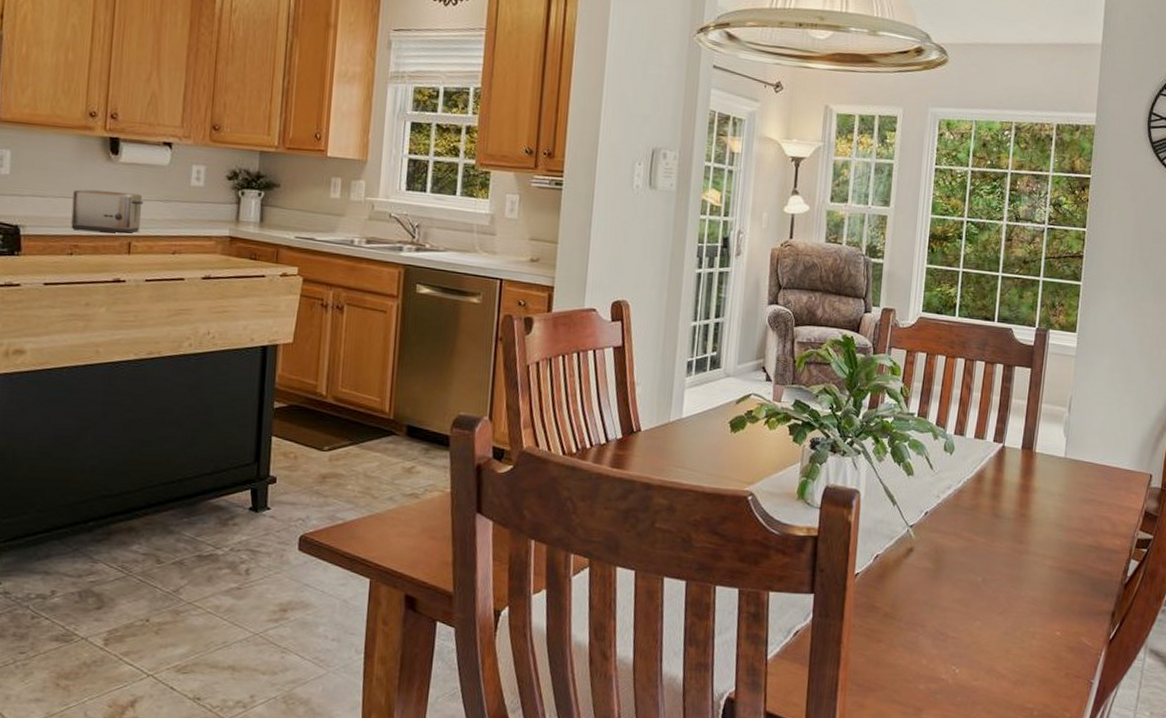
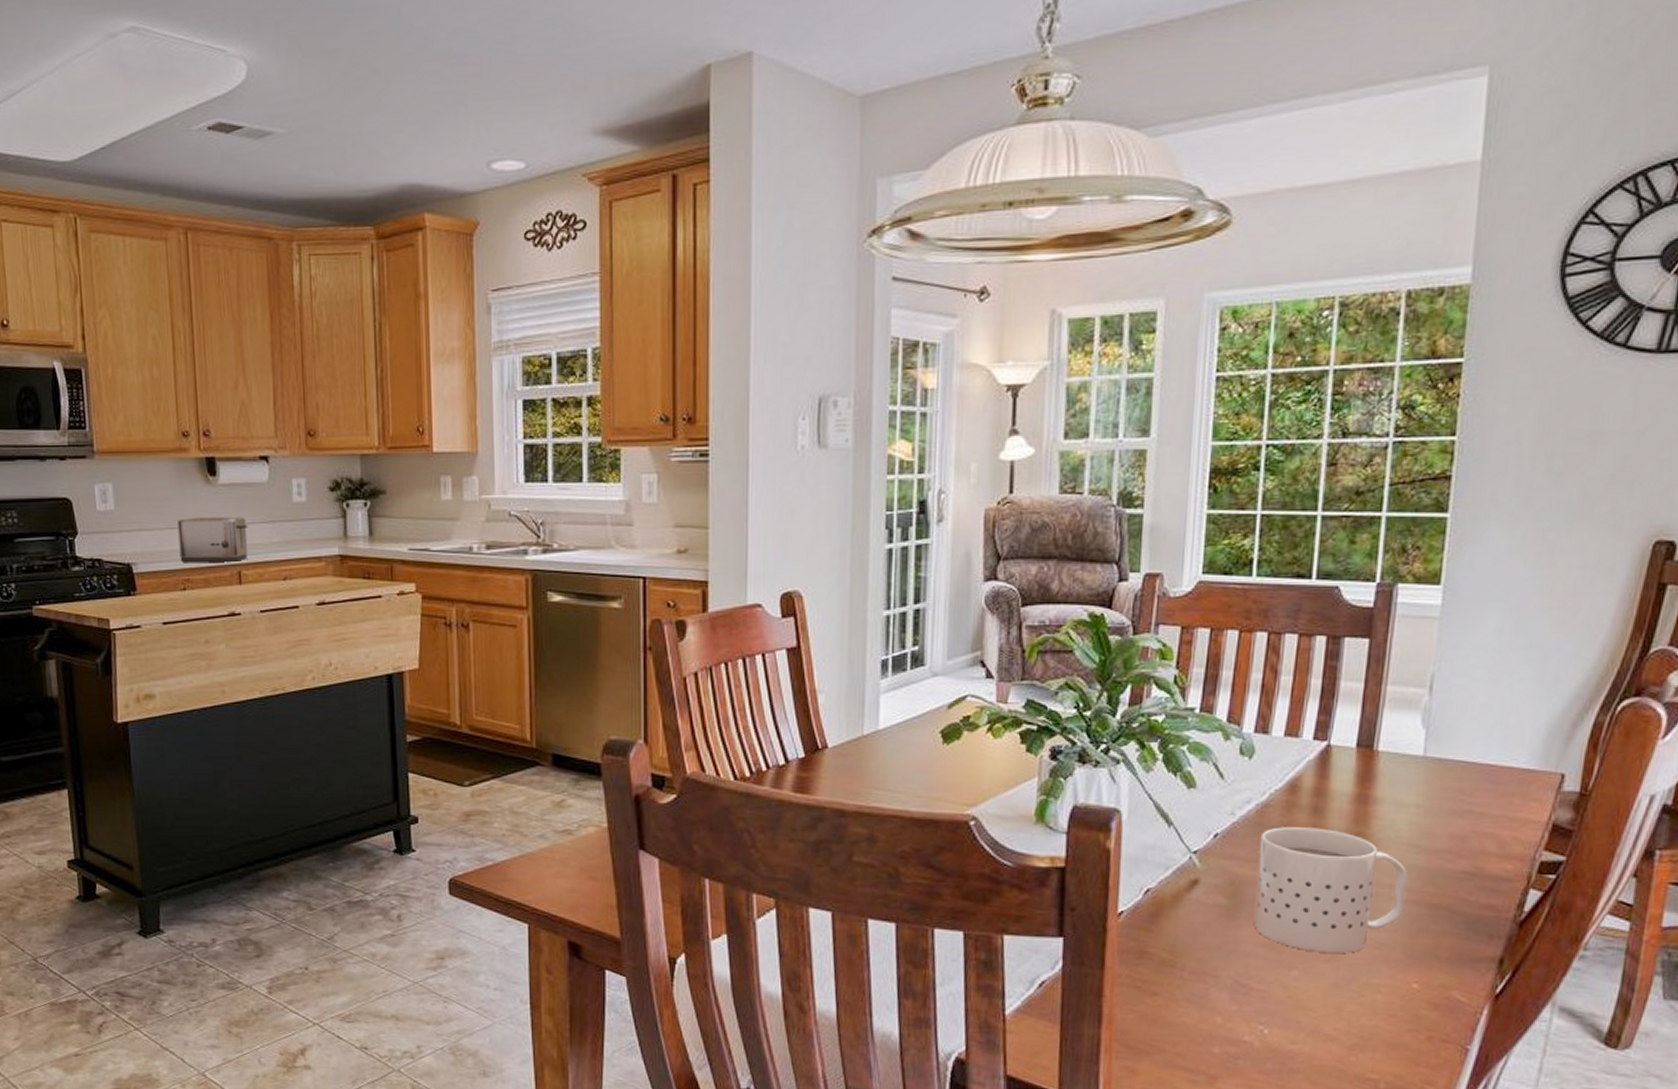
mug: none [951,508,1054,609] -> present [1254,827,1408,954]

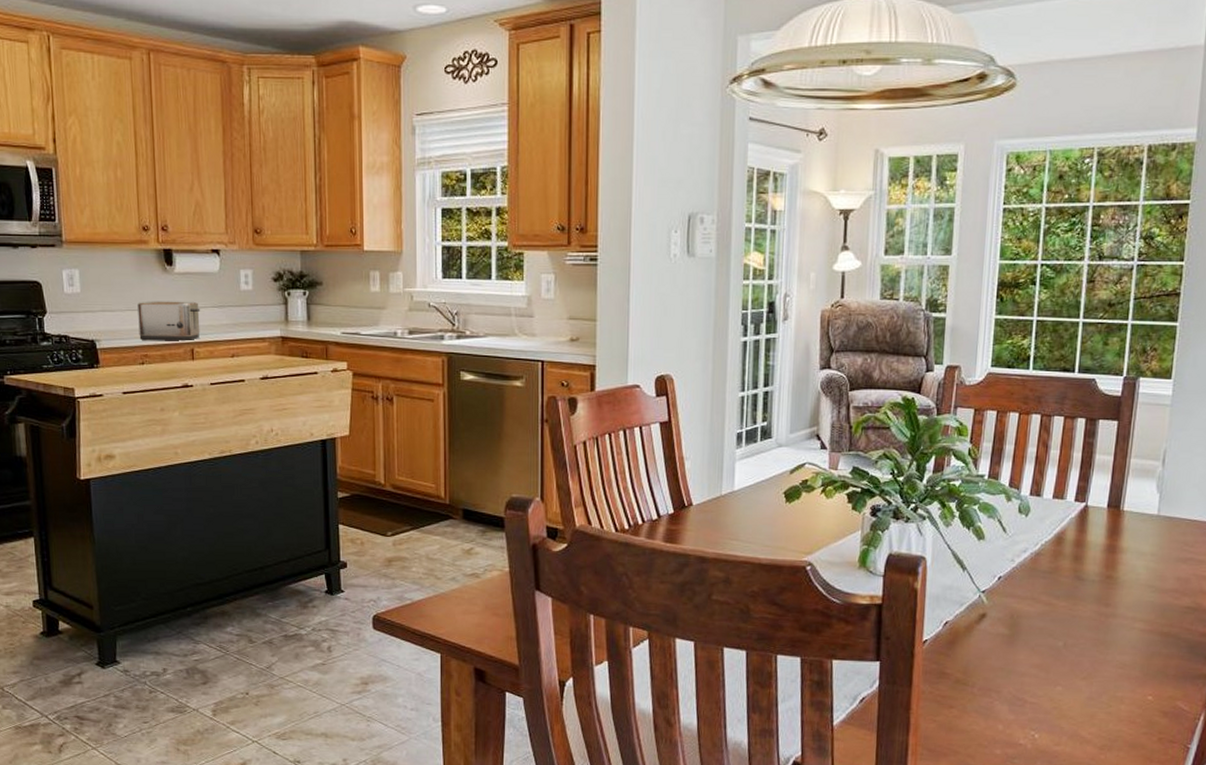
mug: present [1254,827,1408,954] -> none [1028,571,1145,673]

